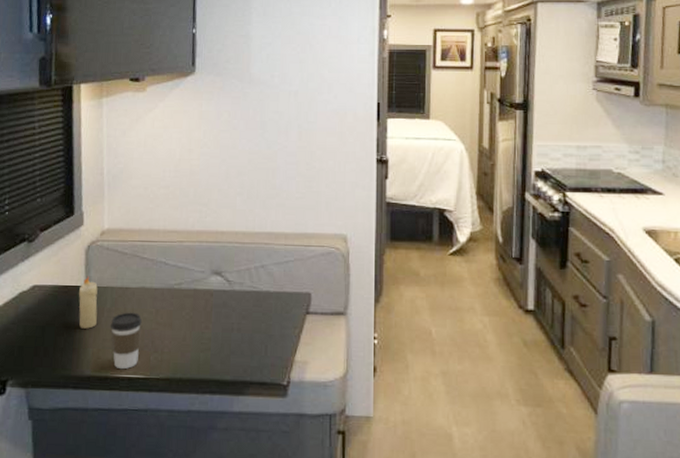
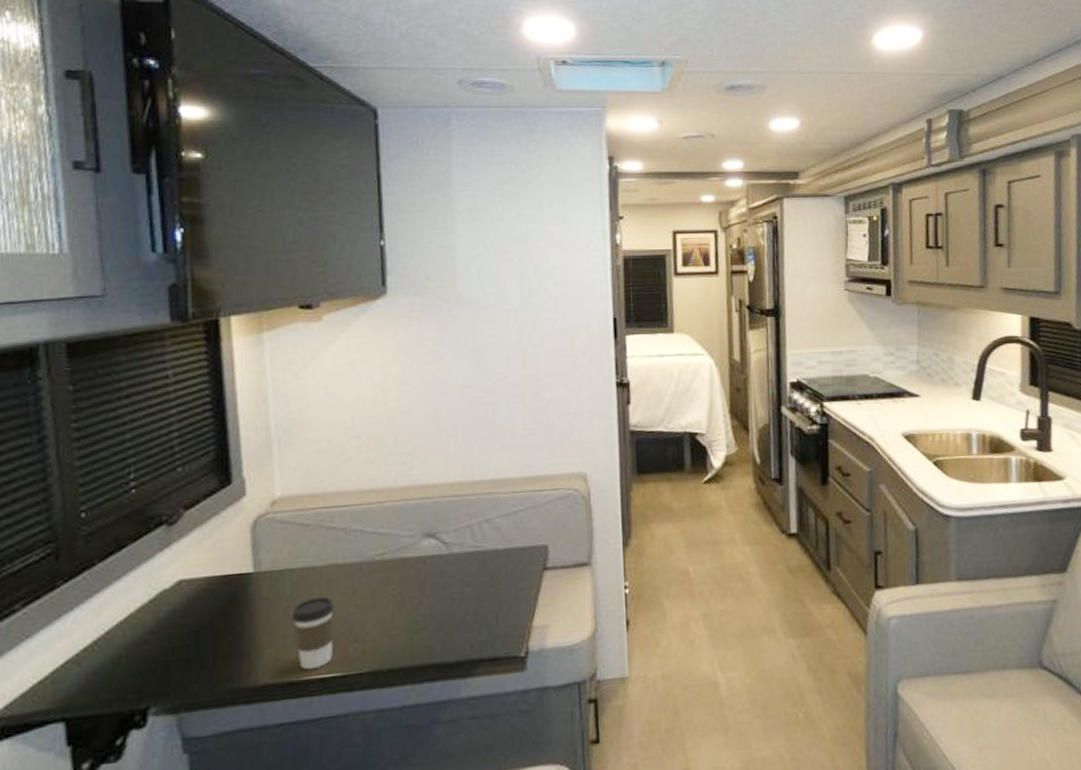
candle: present [78,276,98,329] -> none [244,559,273,627]

